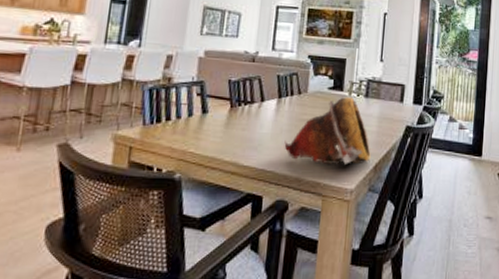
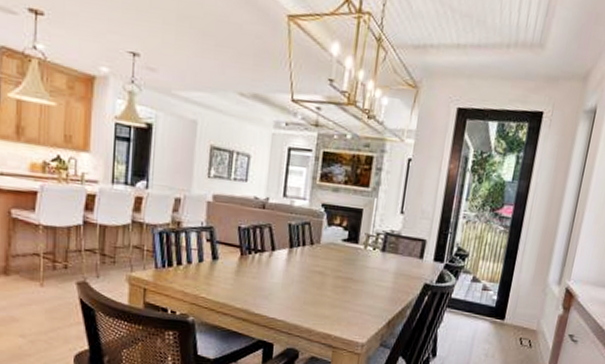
decorative bowl: present [284,97,371,166] -> none [295,250,385,320]

